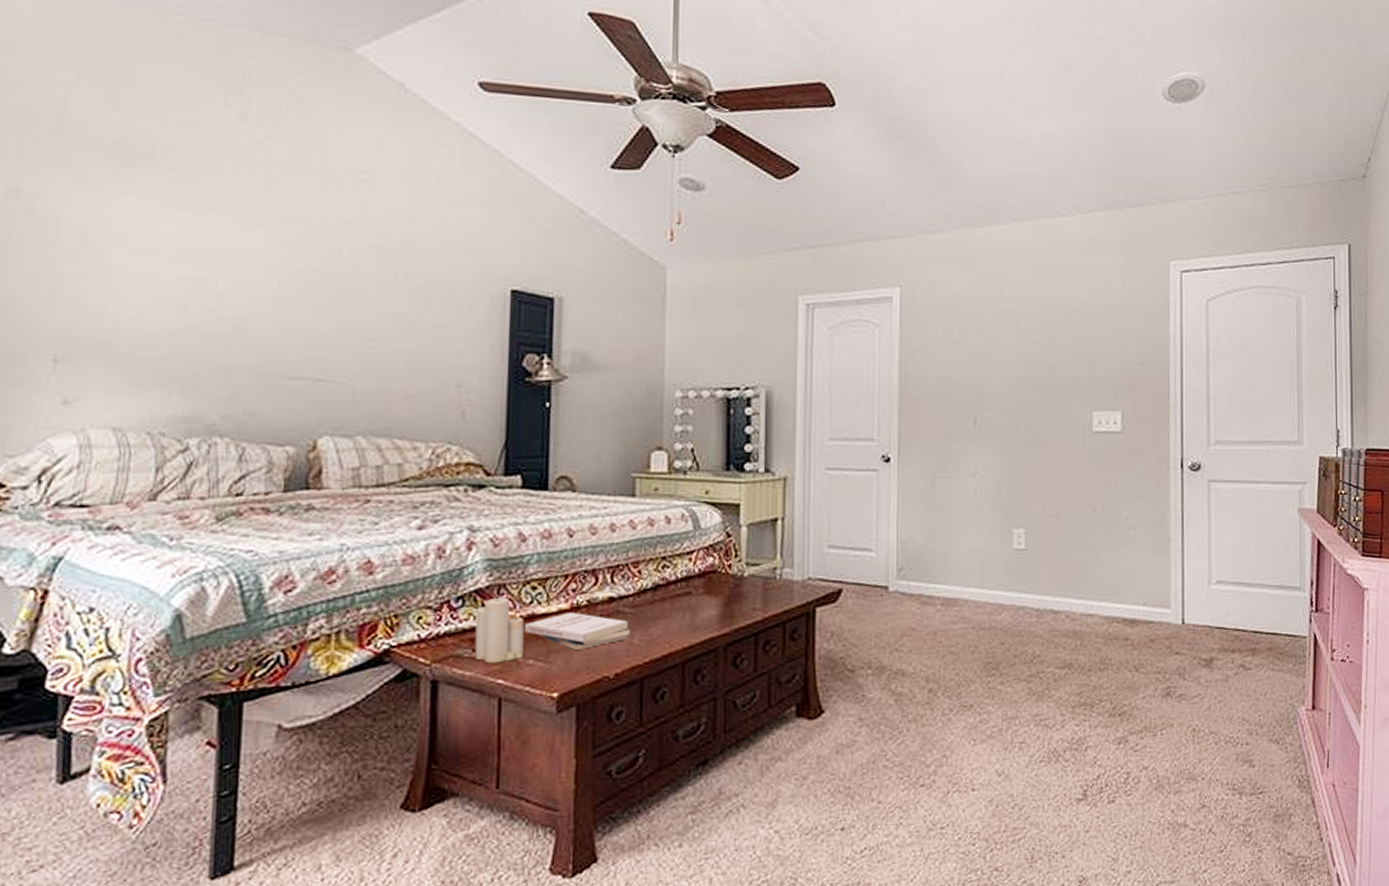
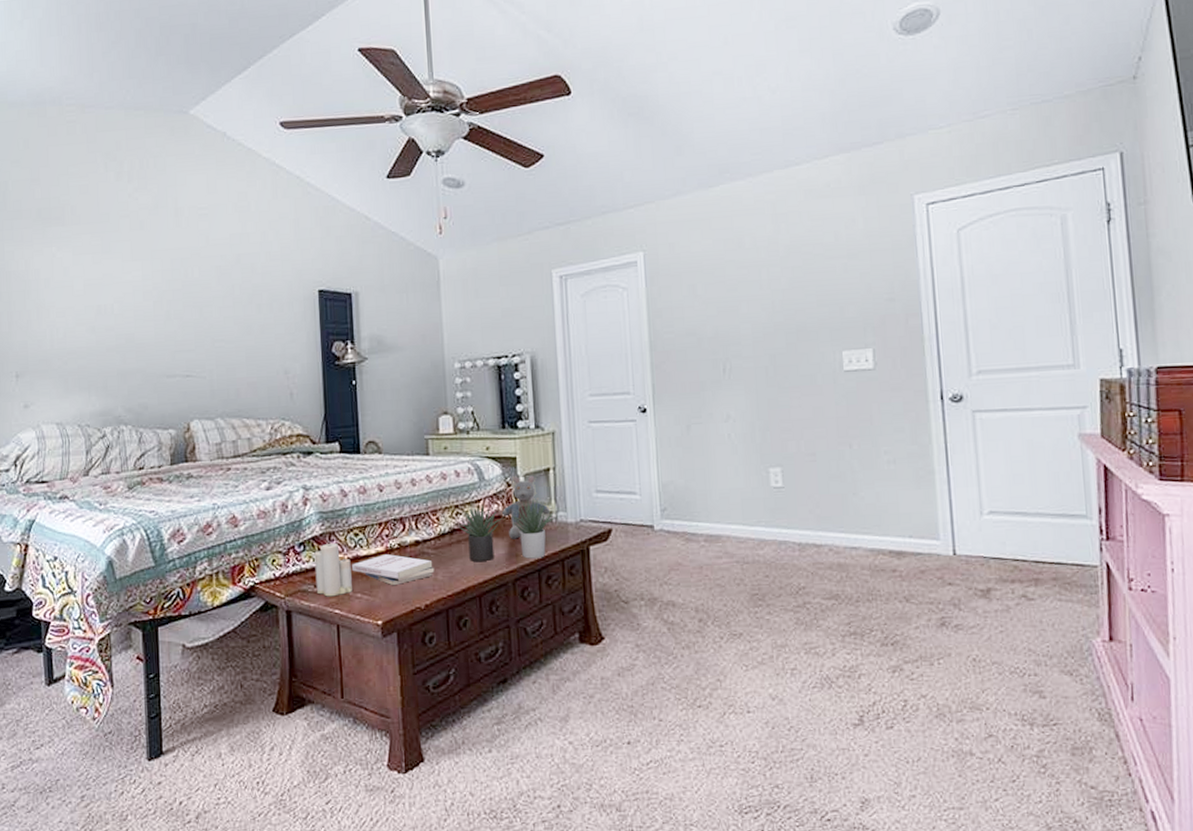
succulent plant: none [661,551,782,624] -> present [455,498,558,562]
stuffed animal: none [718,525,775,598] -> present [502,475,551,539]

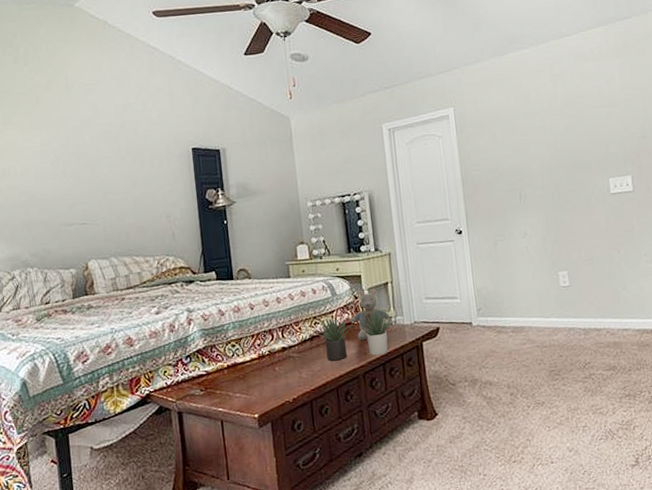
candle: present [314,541,352,597] -> none [199,353,232,398]
books: present [351,553,435,586] -> none [230,359,299,386]

